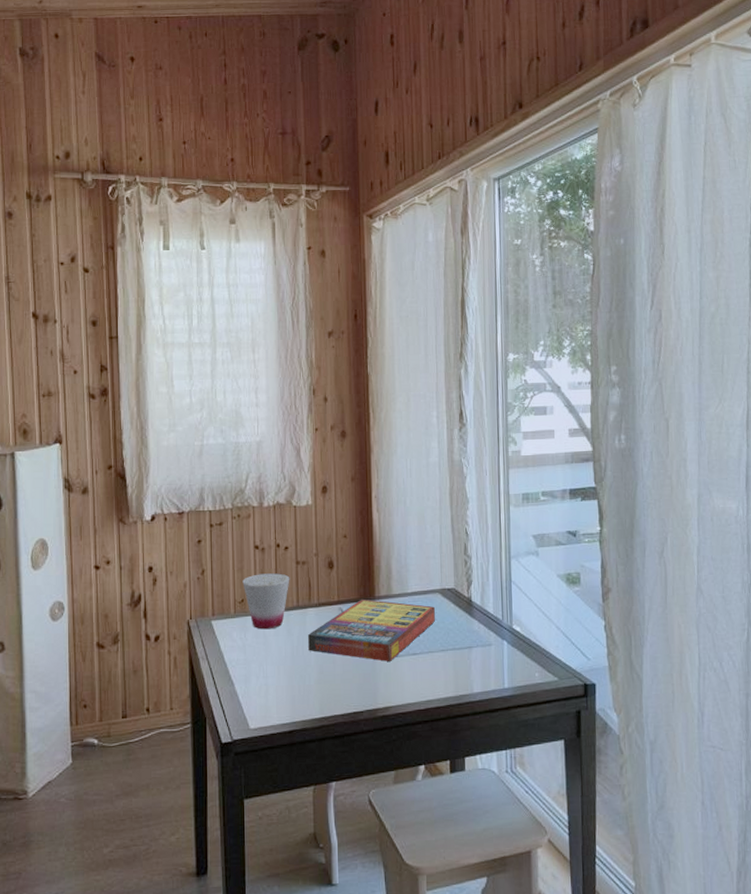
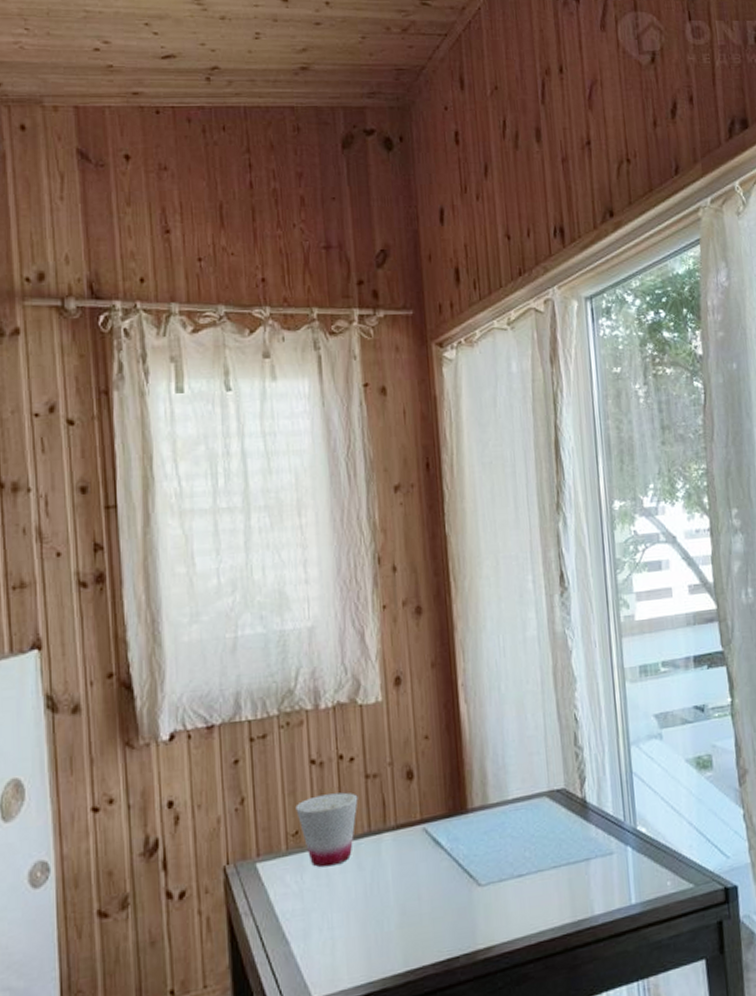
game compilation box: present [308,599,435,661] -> none [385,813,543,890]

